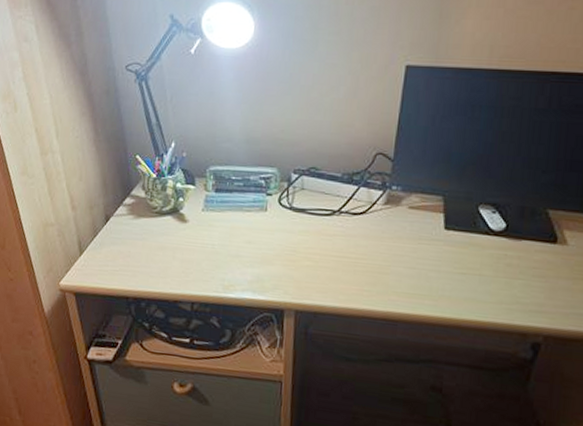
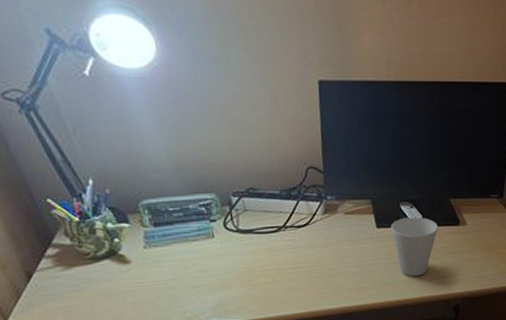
cup: none [462,223,527,296] -> present [390,216,439,277]

